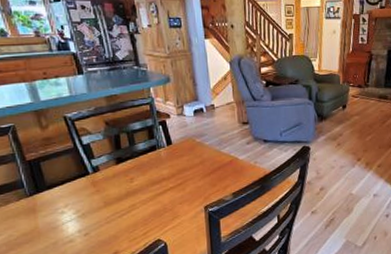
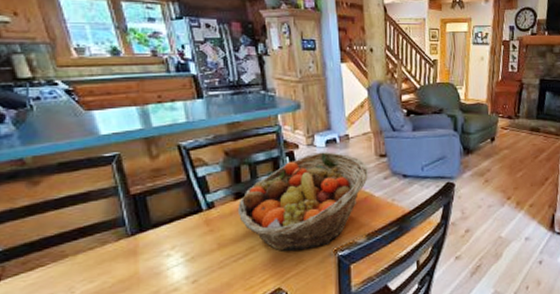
fruit basket: none [119,120,233,208] -> present [237,152,369,251]

